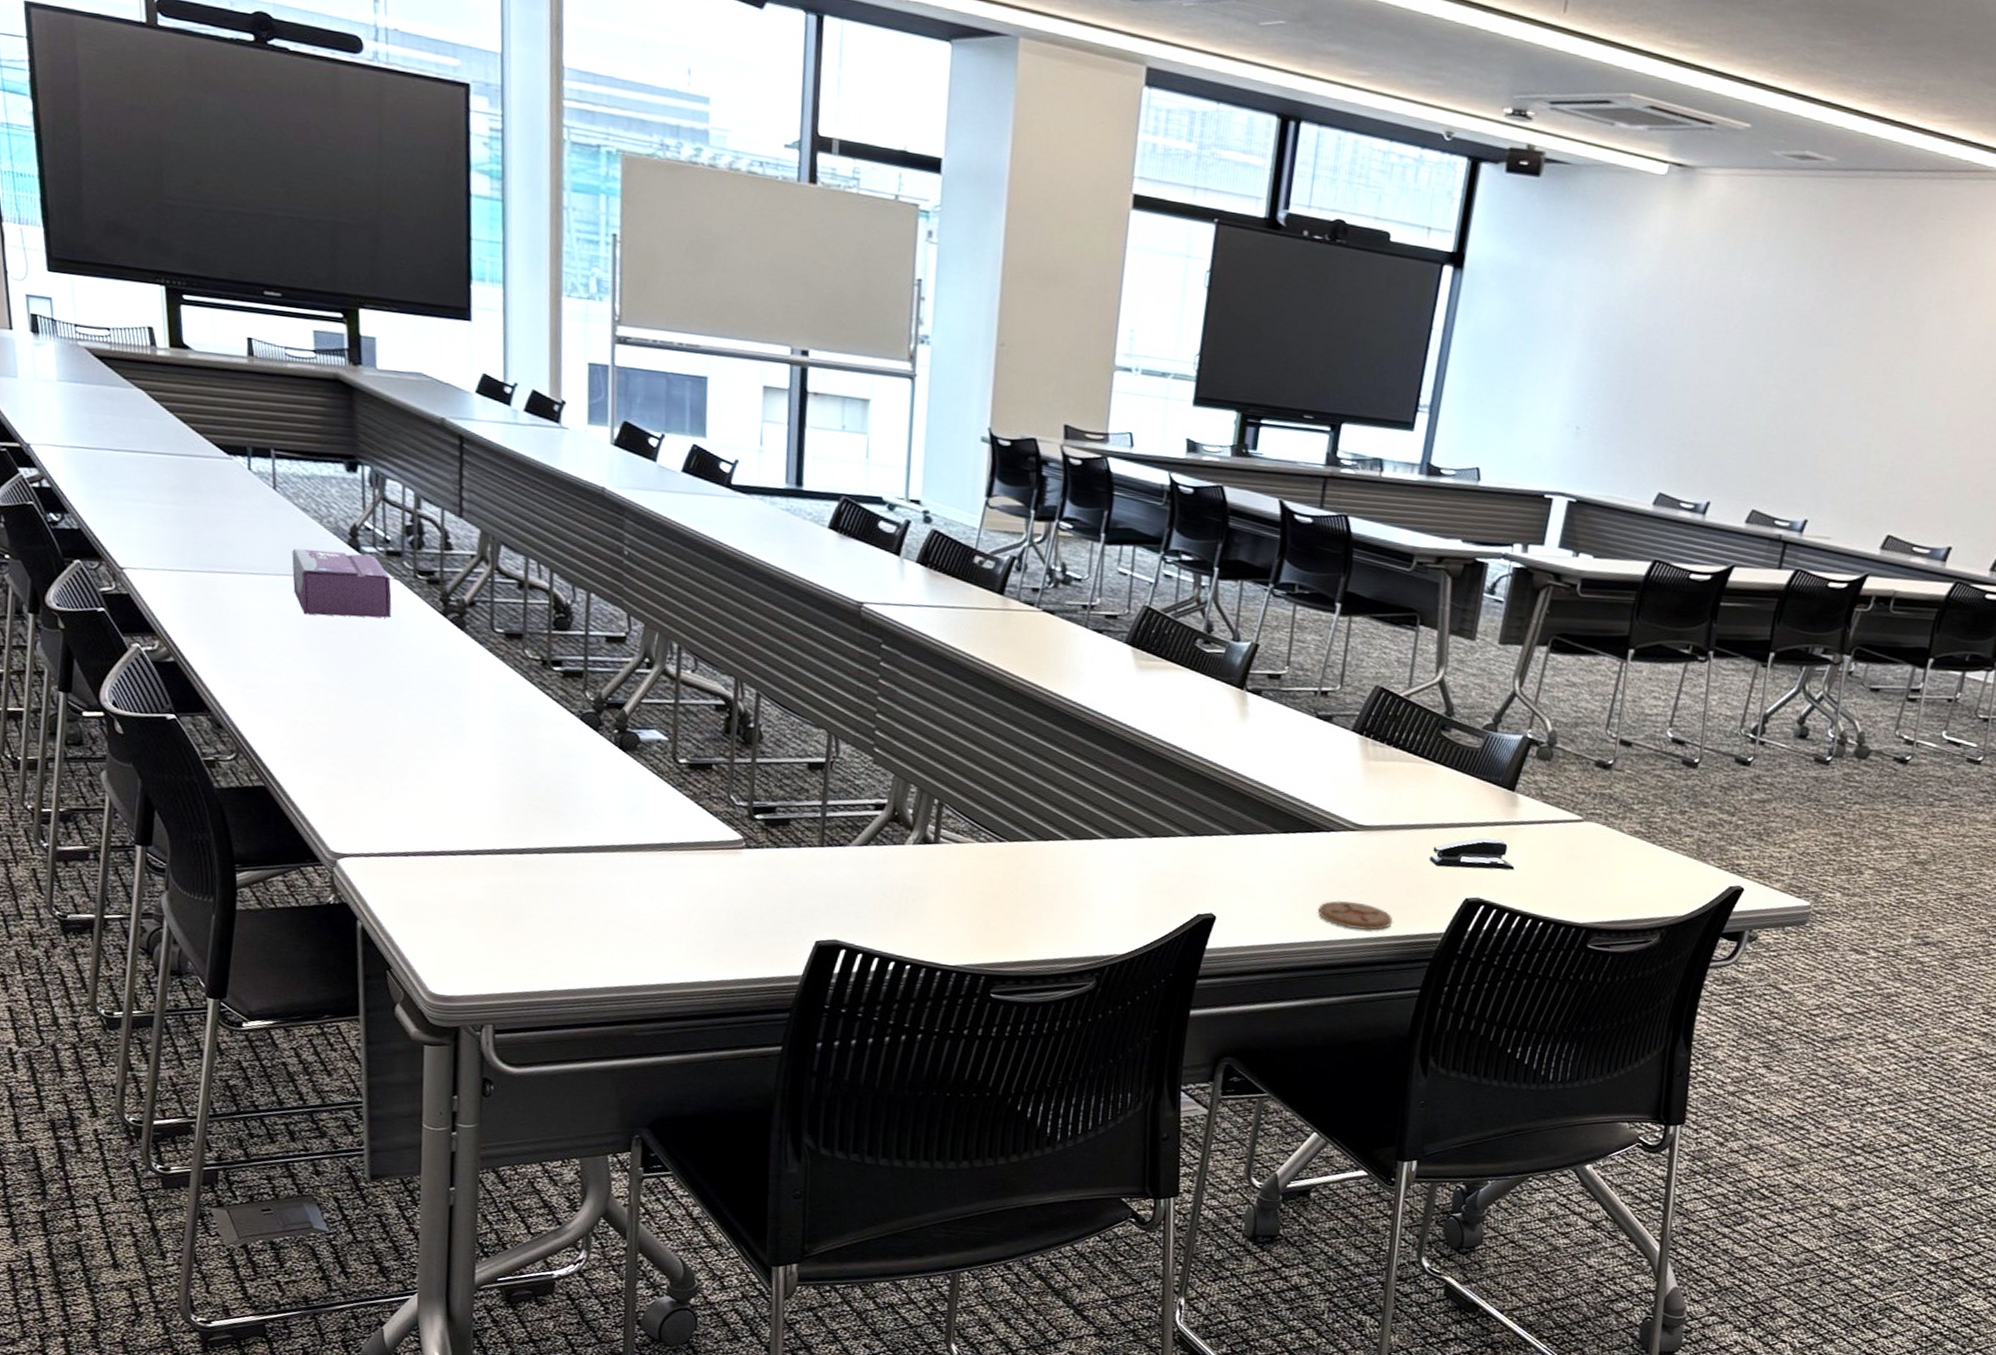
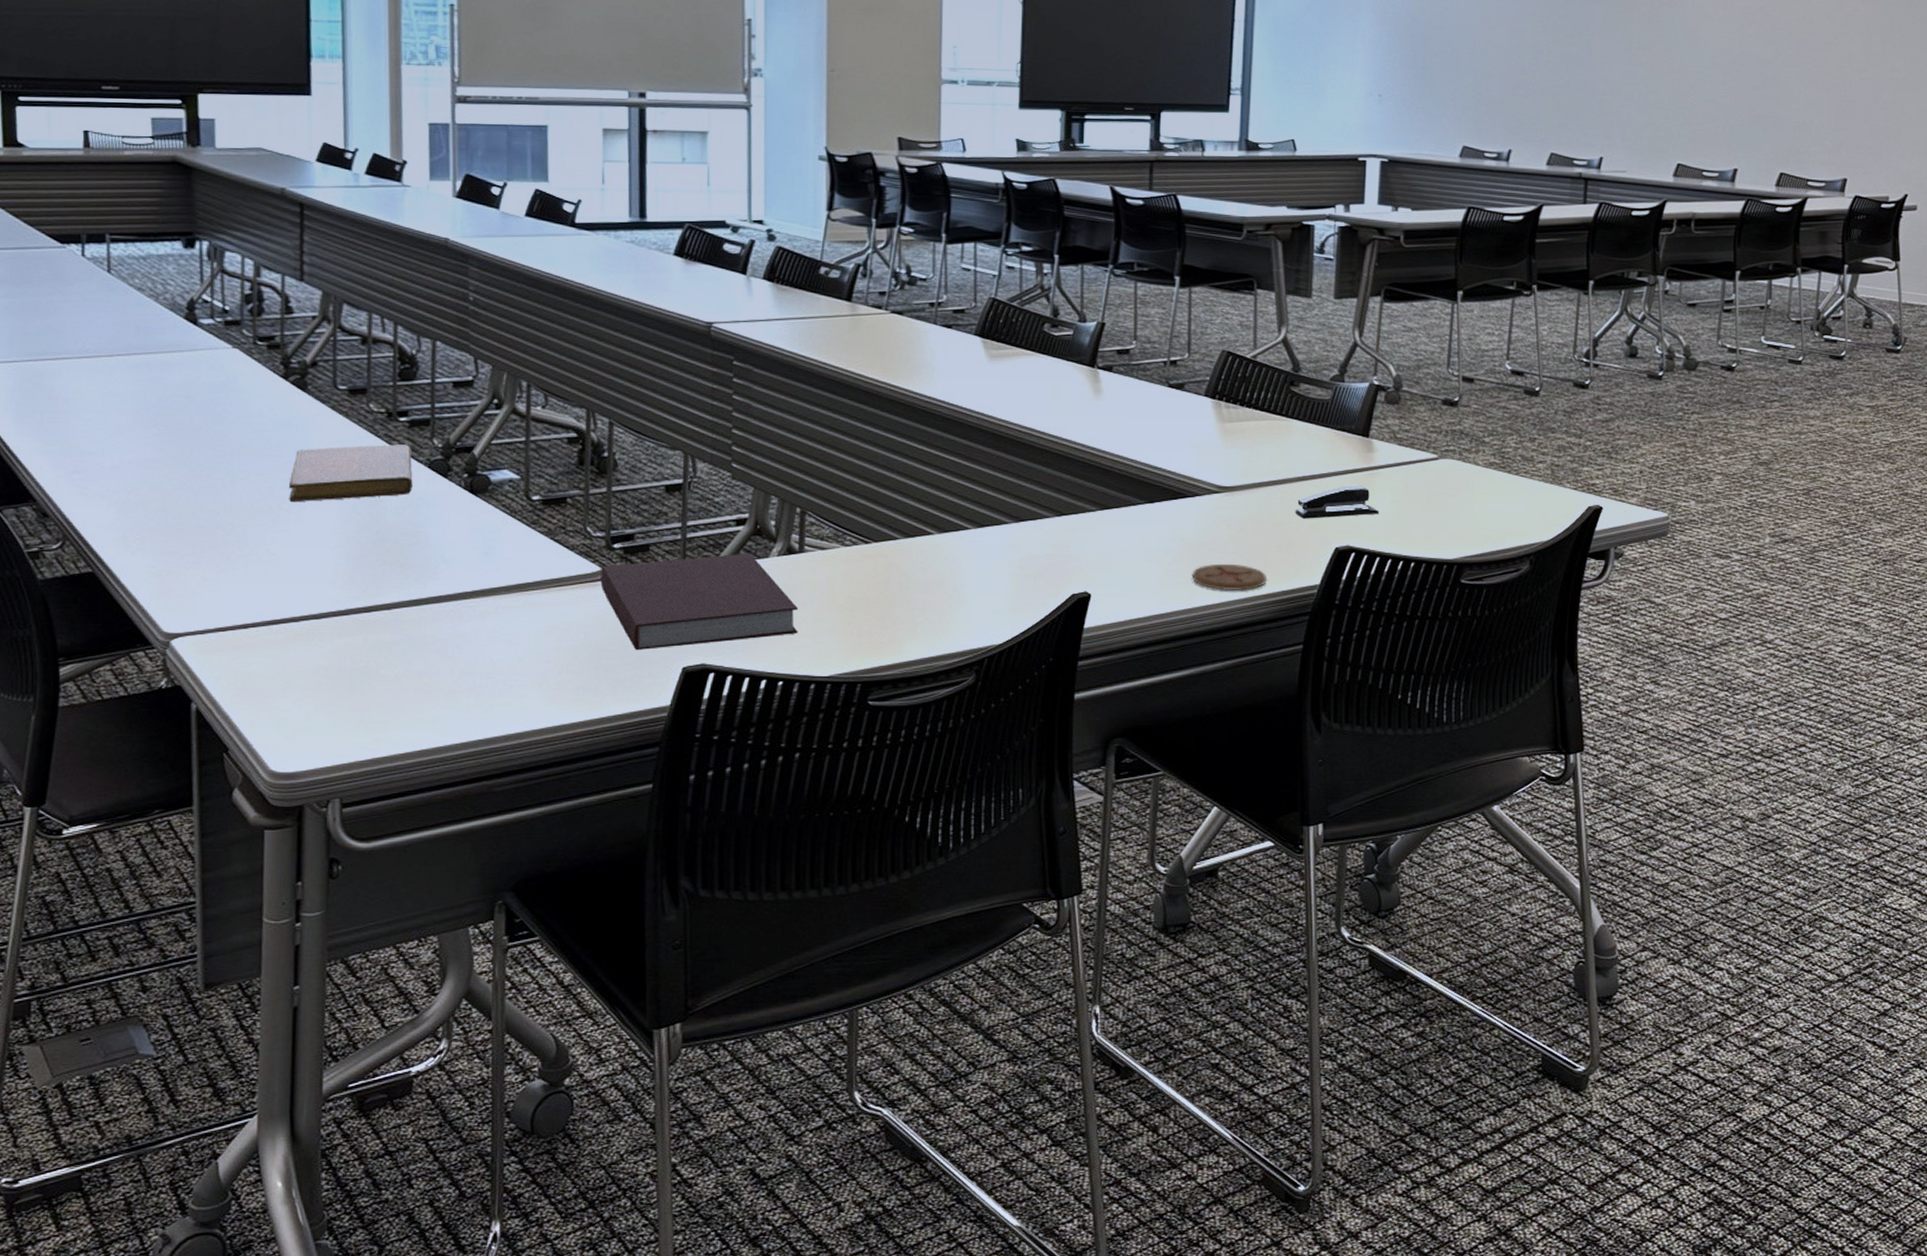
tissue box: present [292,548,392,619] -> none [126,326,230,393]
notebook: none [447,687,565,745] -> present [289,444,413,503]
notebook: none [741,834,929,922] -> present [600,553,798,650]

